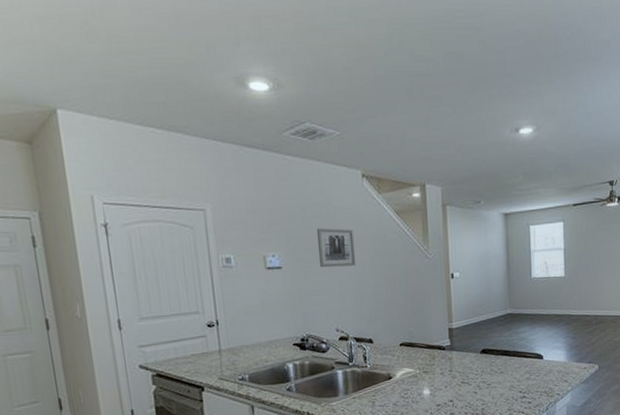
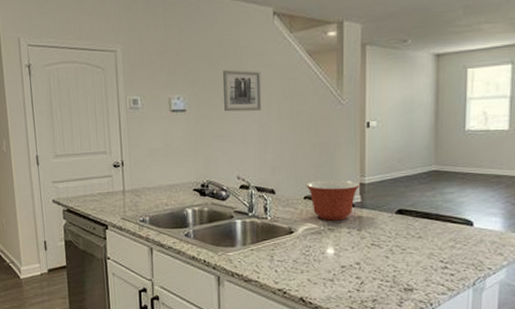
mixing bowl: none [401,326,449,364] -> present [306,180,361,221]

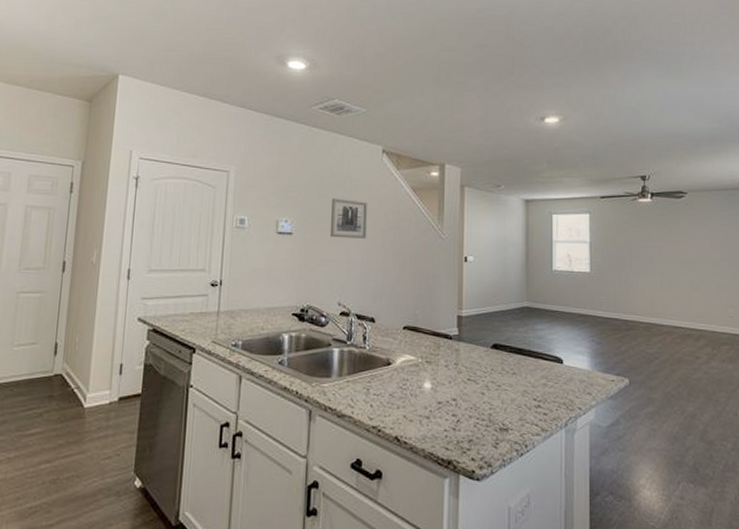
mixing bowl: present [306,180,361,221] -> none [405,311,458,353]

